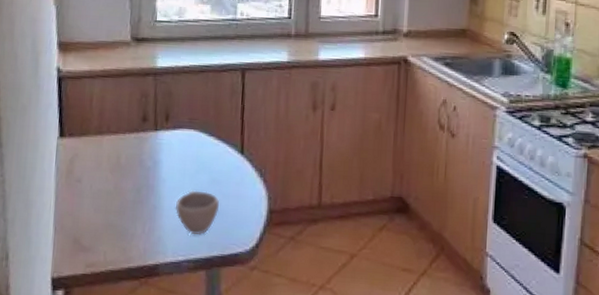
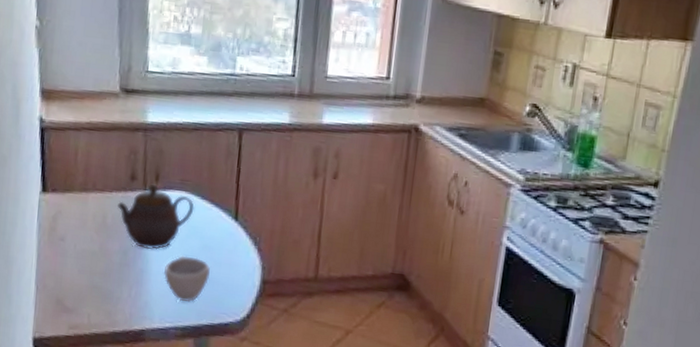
teapot: none [130,124,203,186] -> present [117,184,195,250]

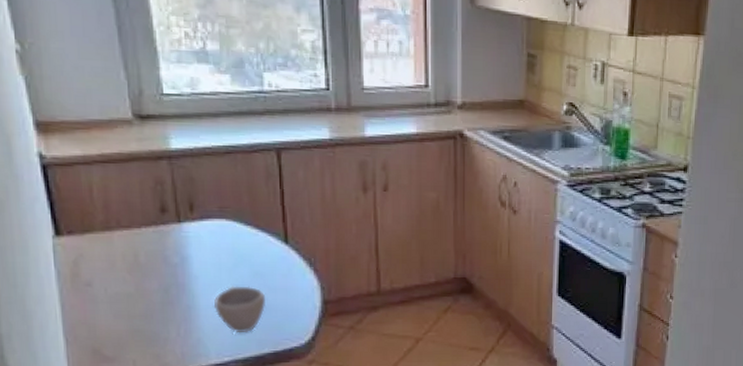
teapot: present [117,184,195,250] -> none [150,214,239,283]

